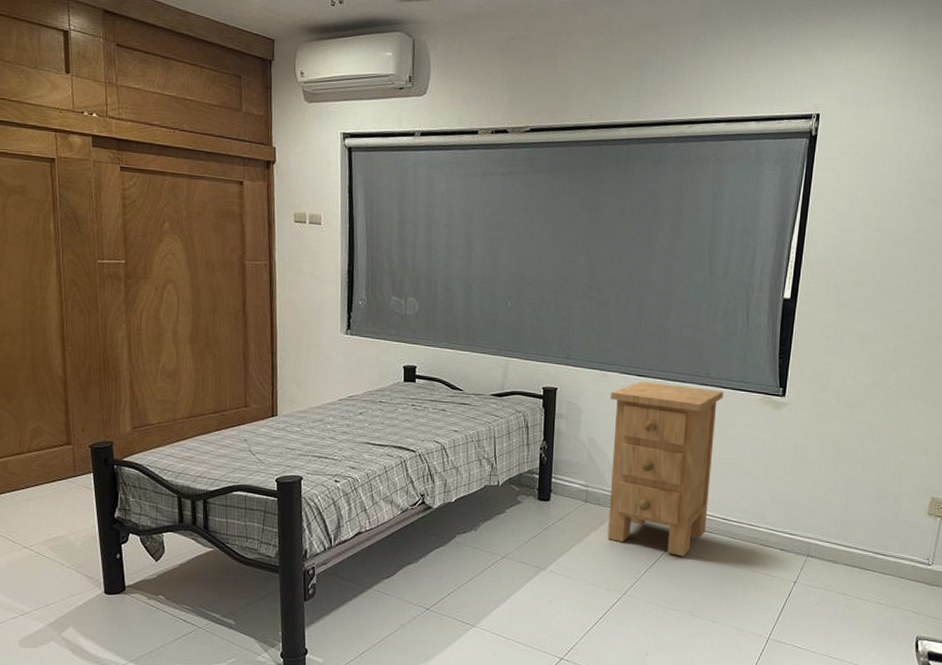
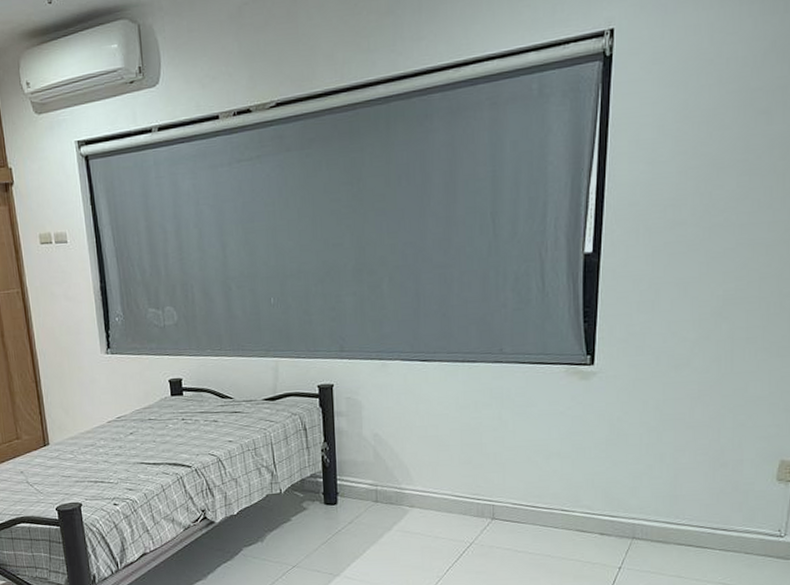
nightstand: present [607,381,724,557] -> none [393,366,521,551]

